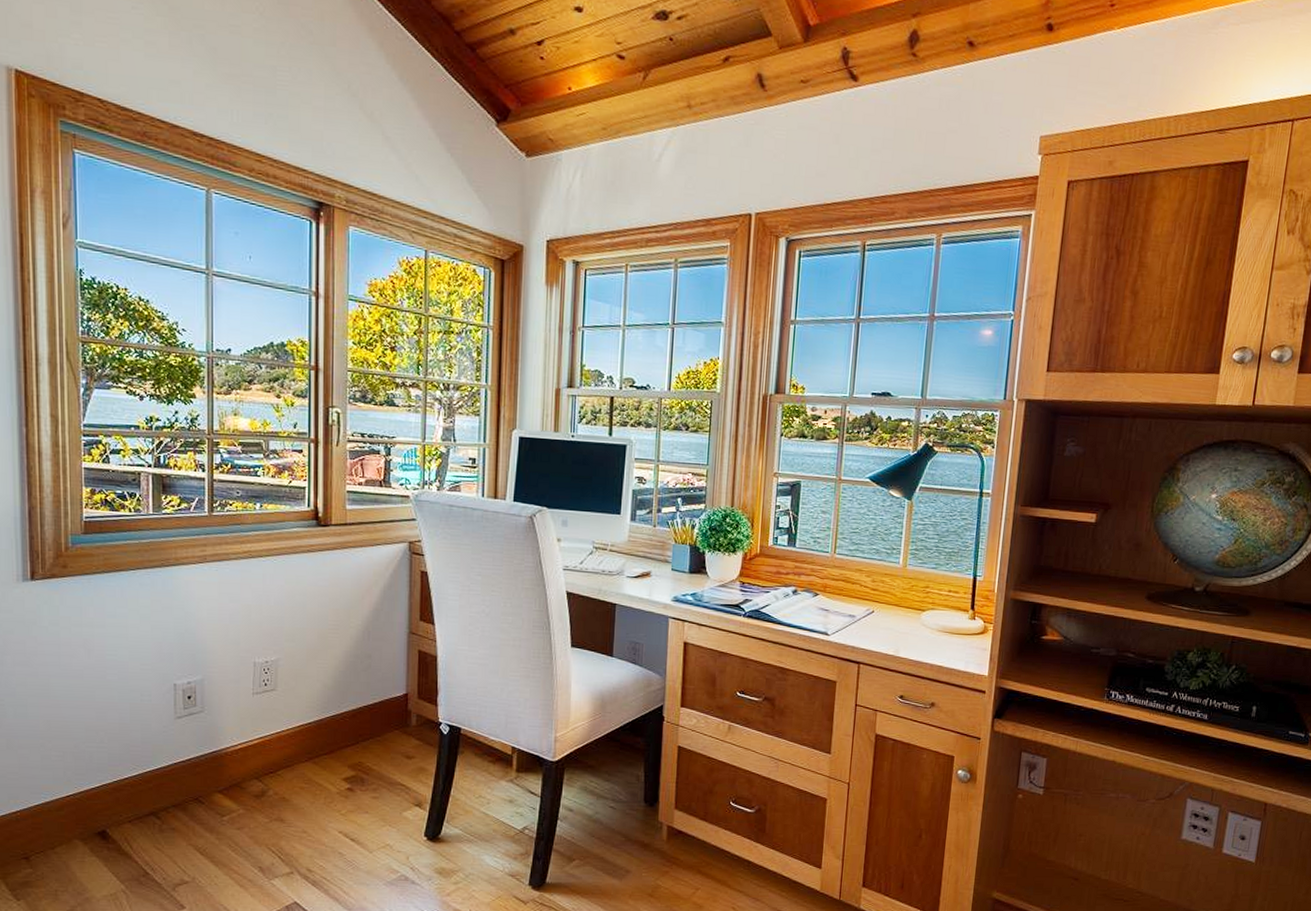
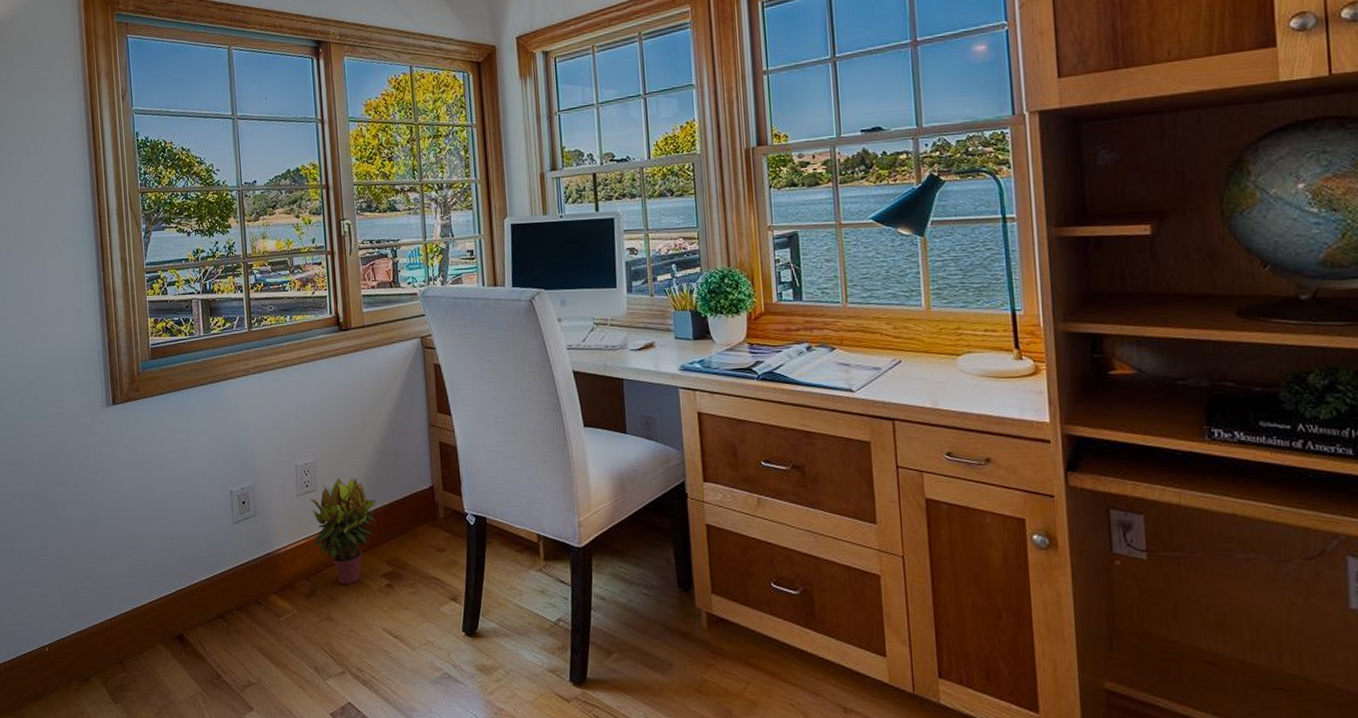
potted plant: none [267,679,343,787] -> present [311,478,376,585]

